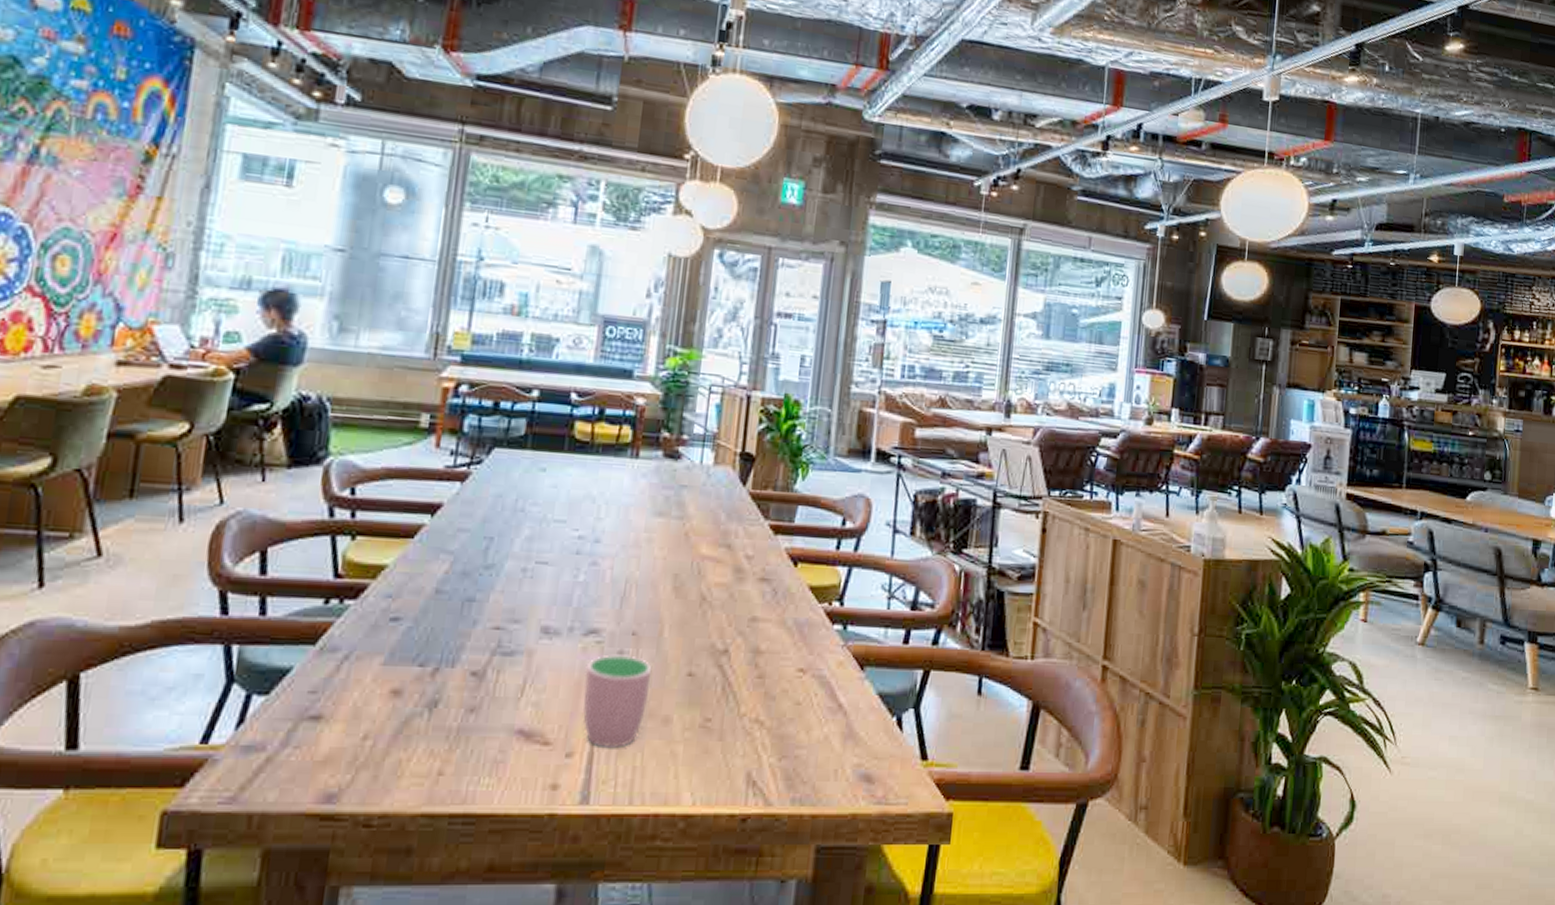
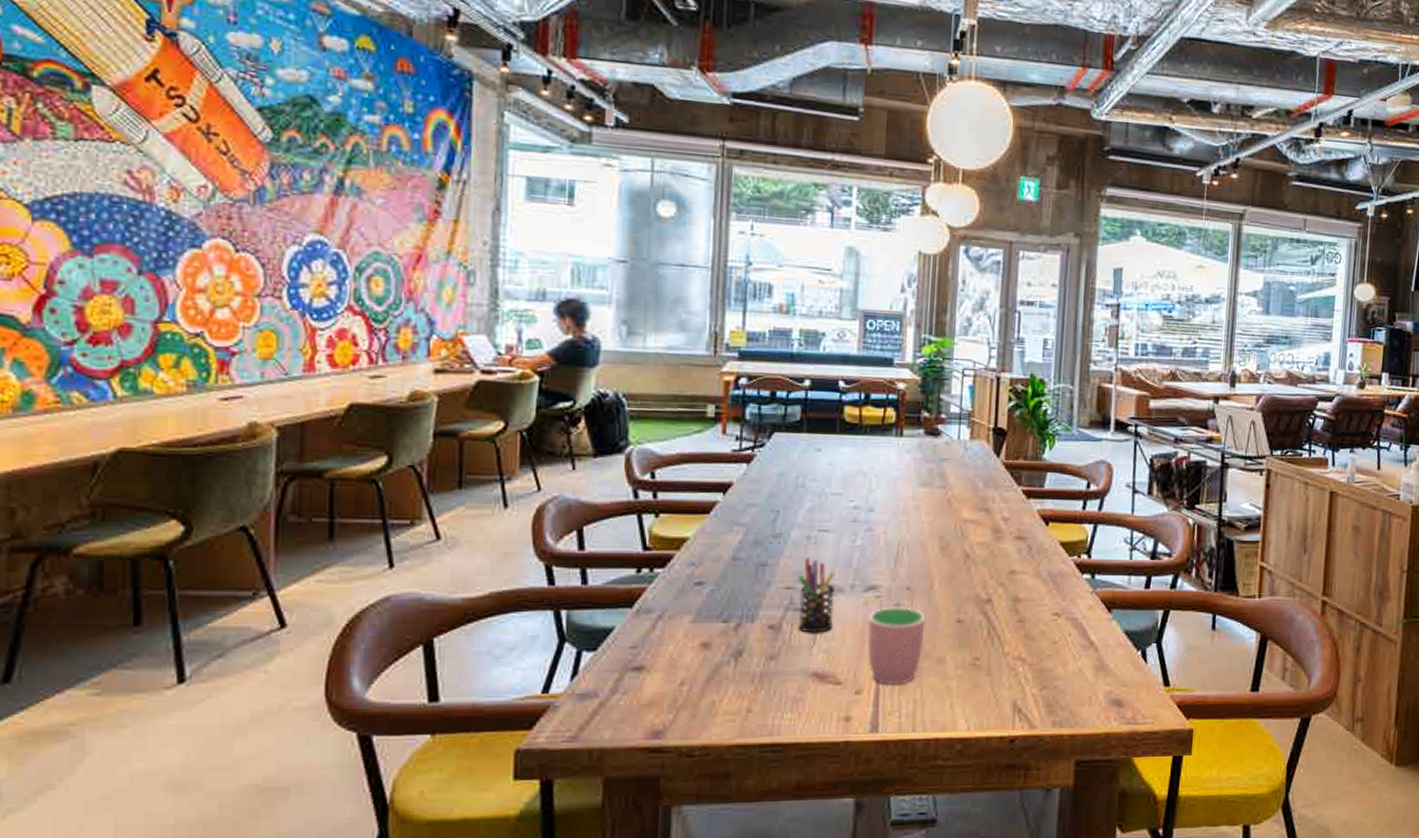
pen holder: none [504,593,552,684] -> present [797,557,835,634]

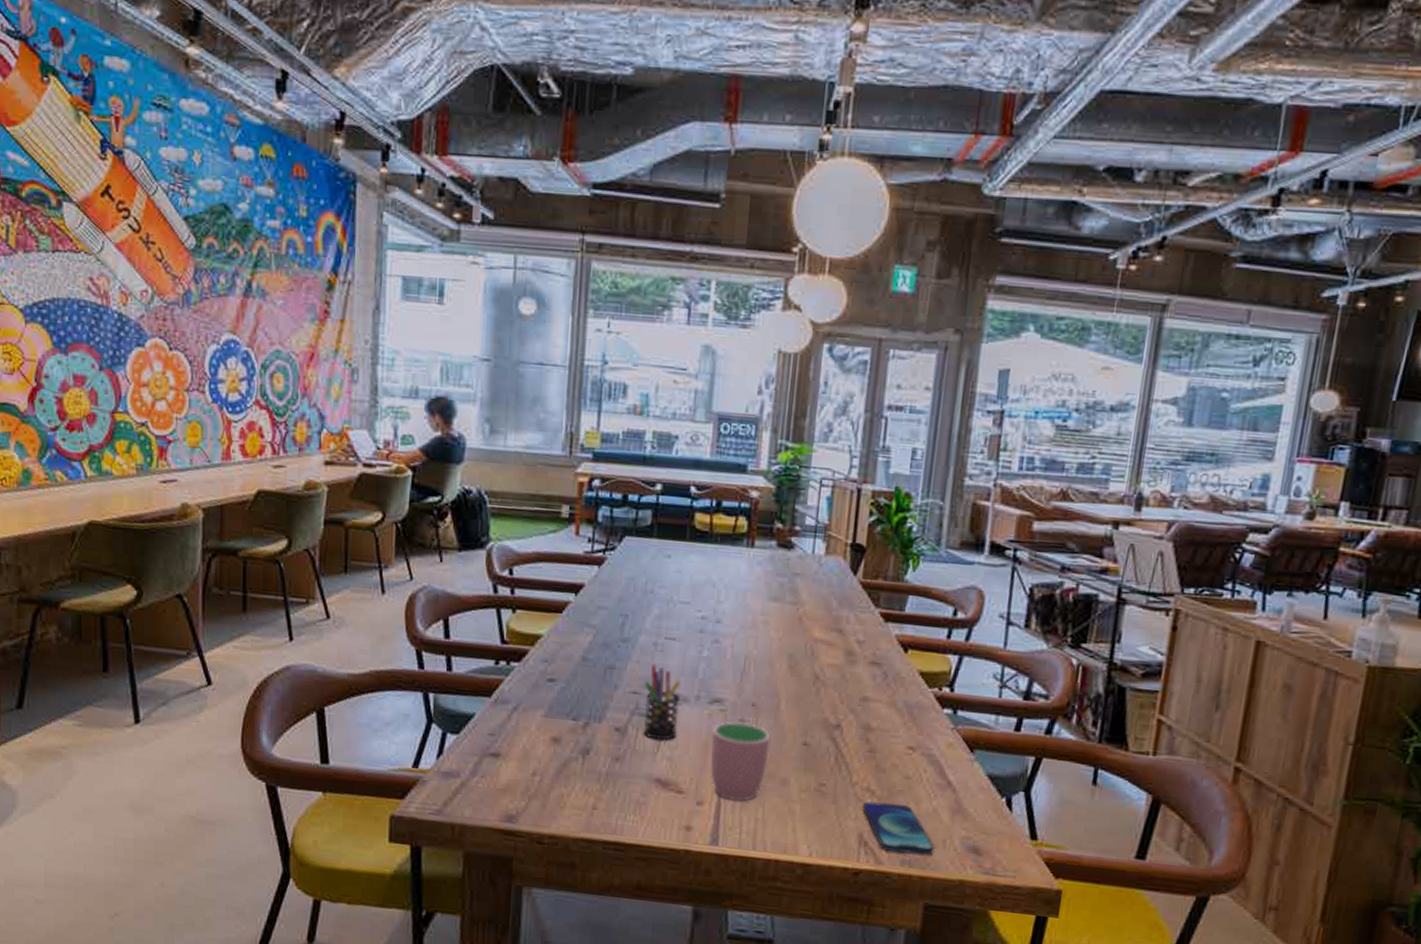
smartphone: none [1015,668,1082,715] -> present [862,801,935,855]

